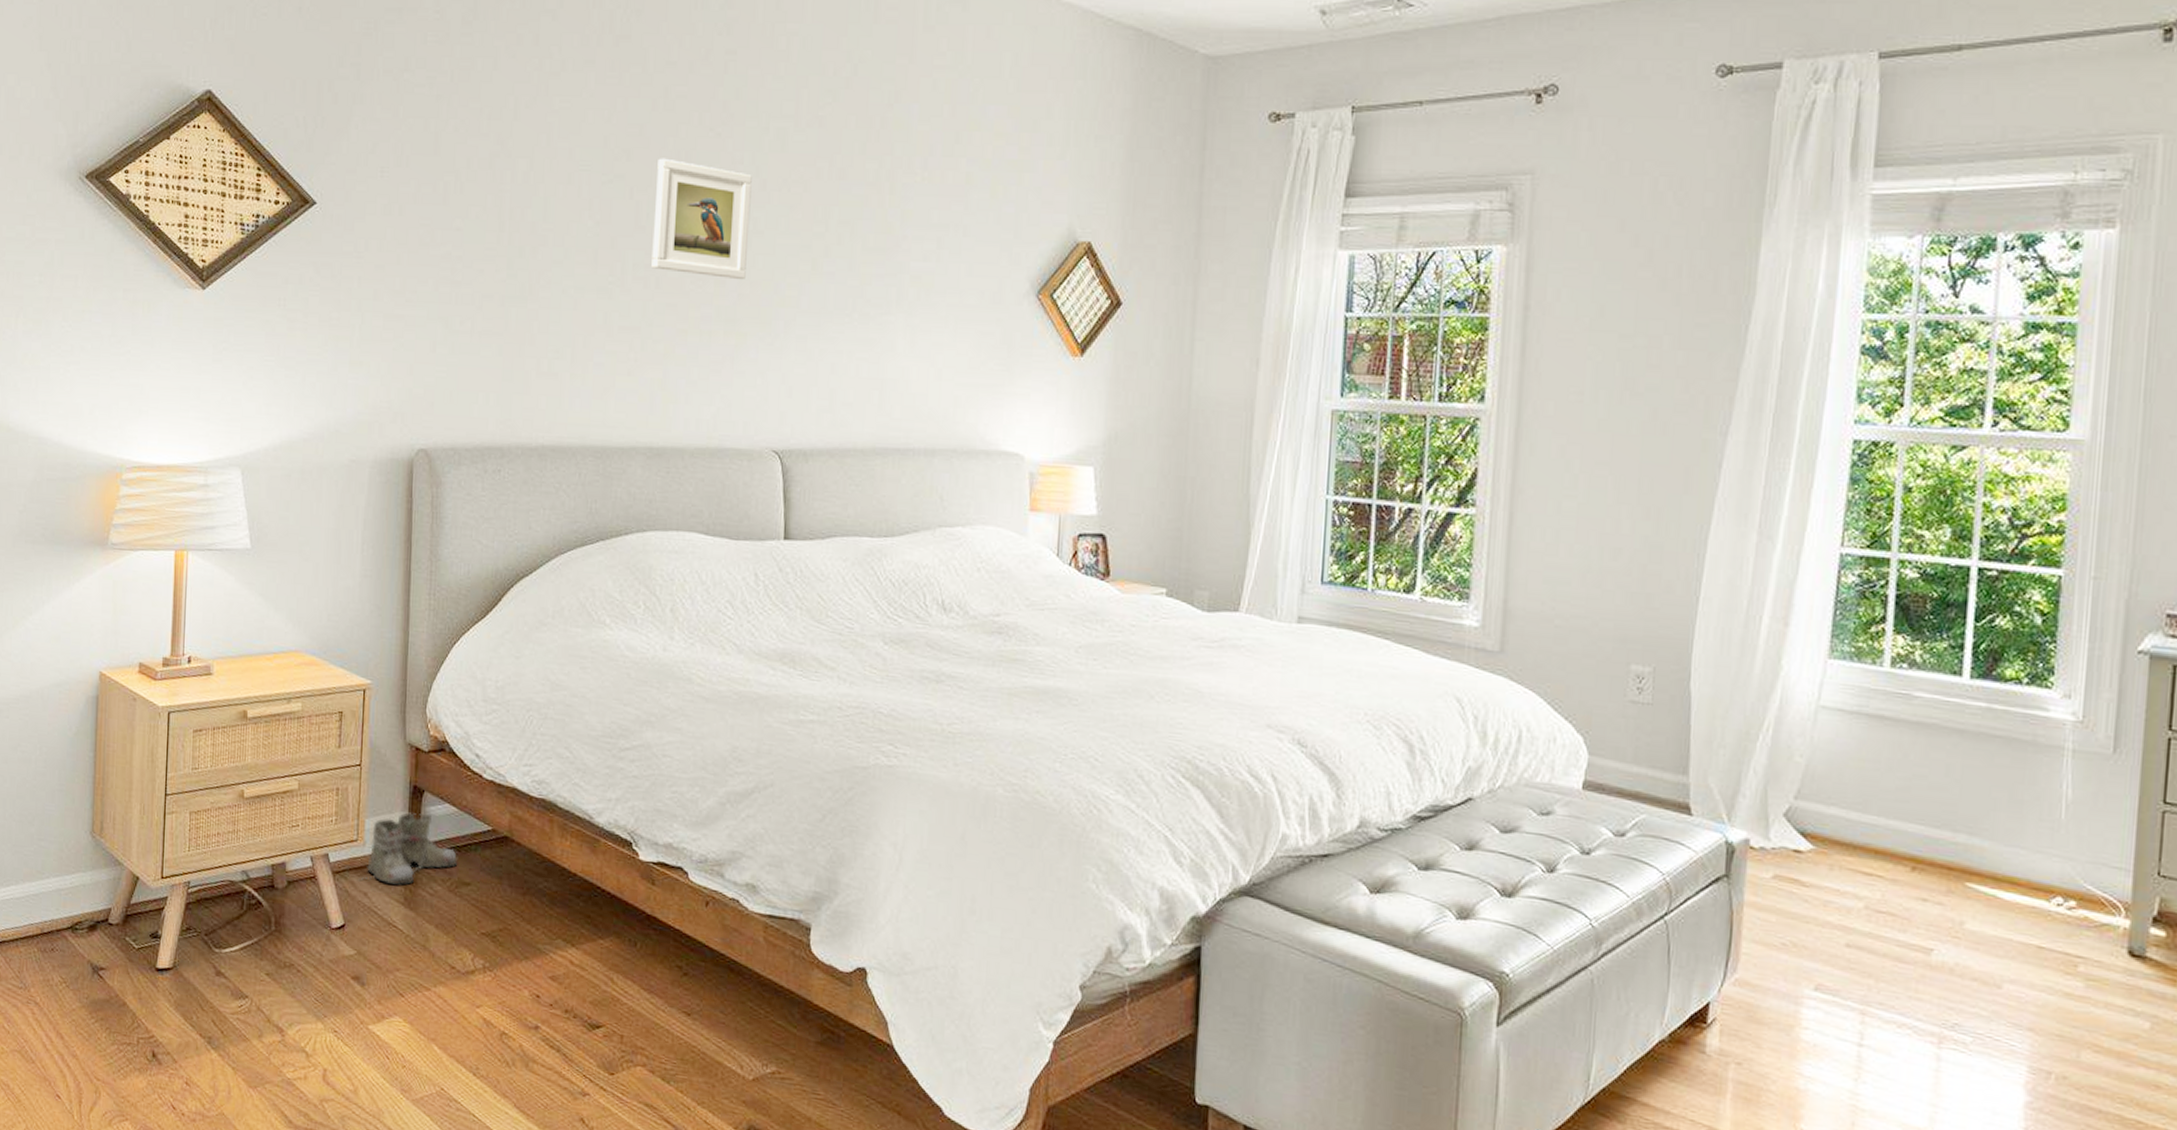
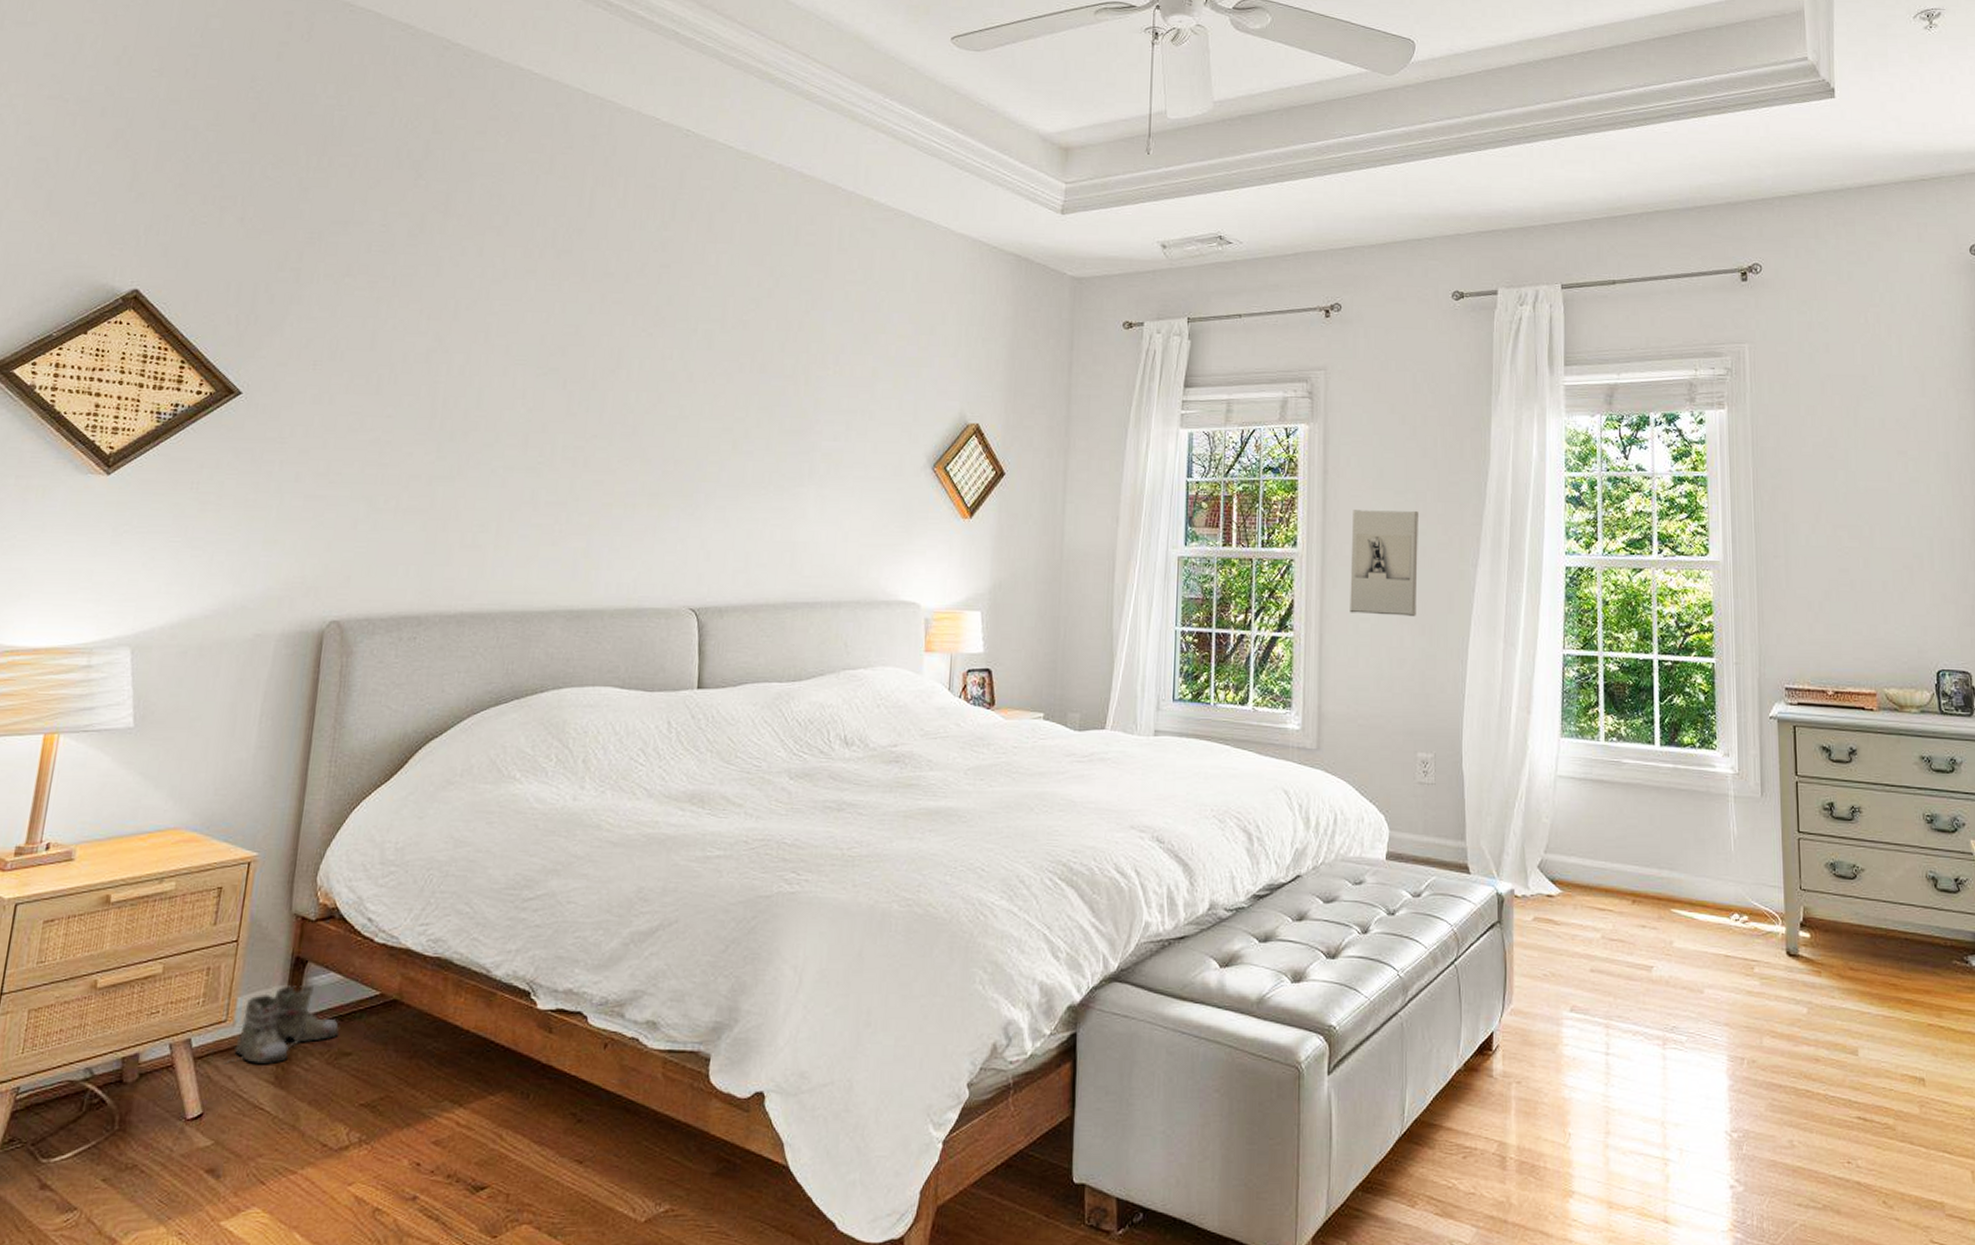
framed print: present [651,158,752,280] -> none [580,354,680,459]
wall sculpture: none [1550,357,1650,495] -> present [1350,510,1418,616]

